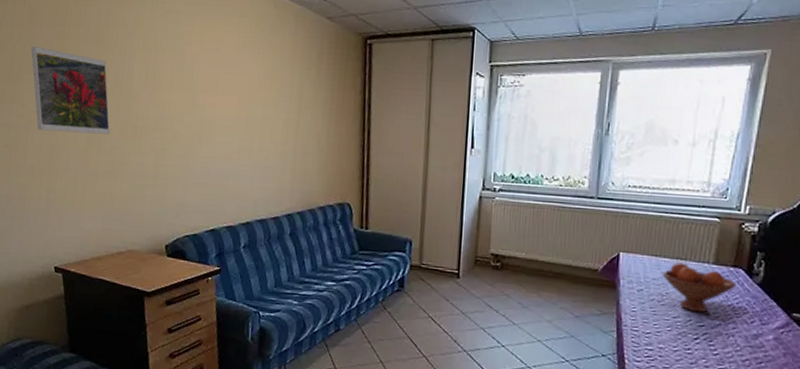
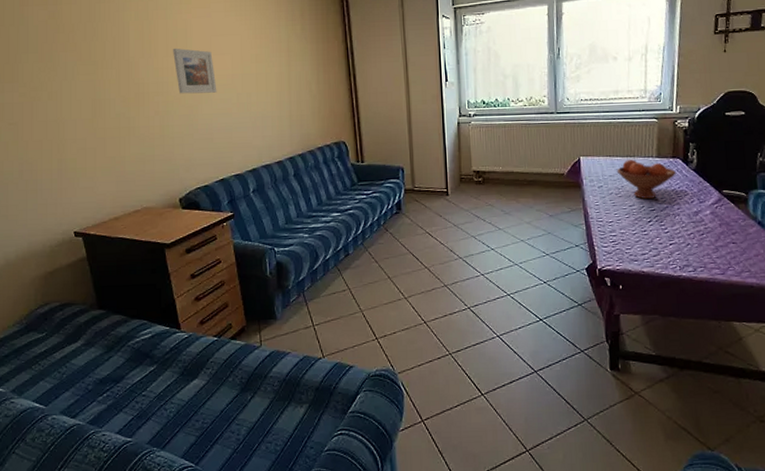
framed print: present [31,46,110,135] -> none [25,27,113,106]
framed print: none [177,83,219,135] -> present [173,48,217,94]

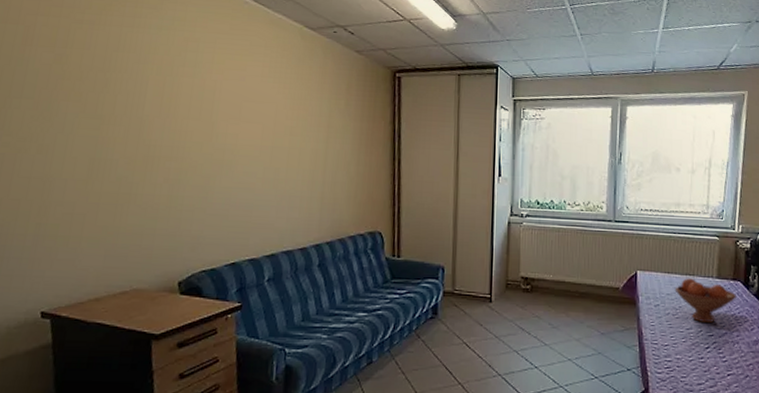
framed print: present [173,48,217,94] -> none [195,111,242,164]

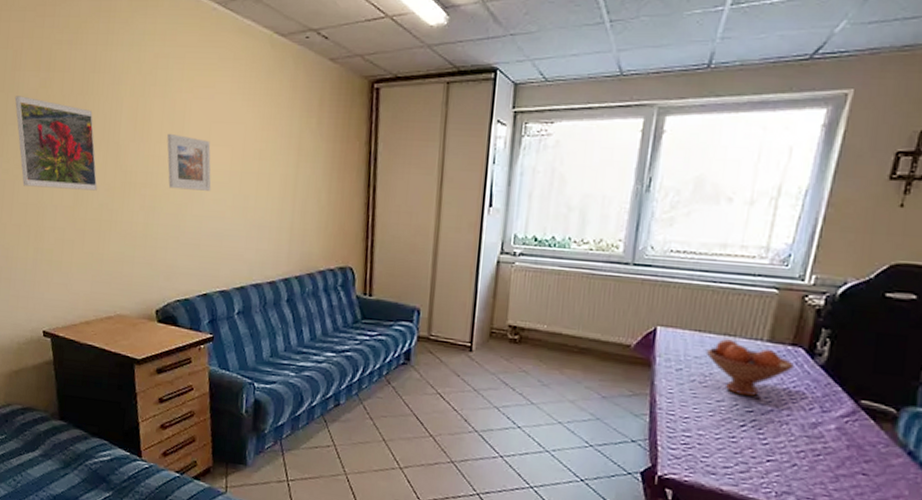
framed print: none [23,70,116,164] -> present [14,96,98,191]
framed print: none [195,111,242,164] -> present [167,134,212,191]

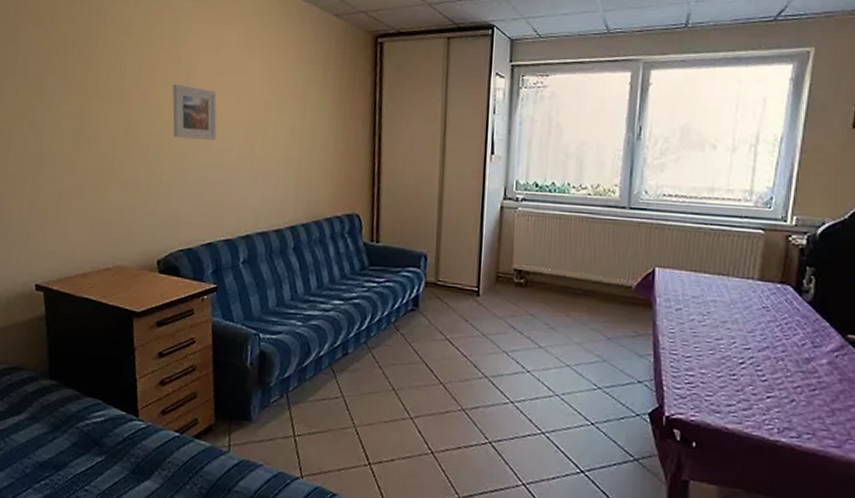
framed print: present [14,96,98,191] -> none [15,46,99,140]
fruit bowl: present [705,339,794,396] -> none [702,278,784,333]

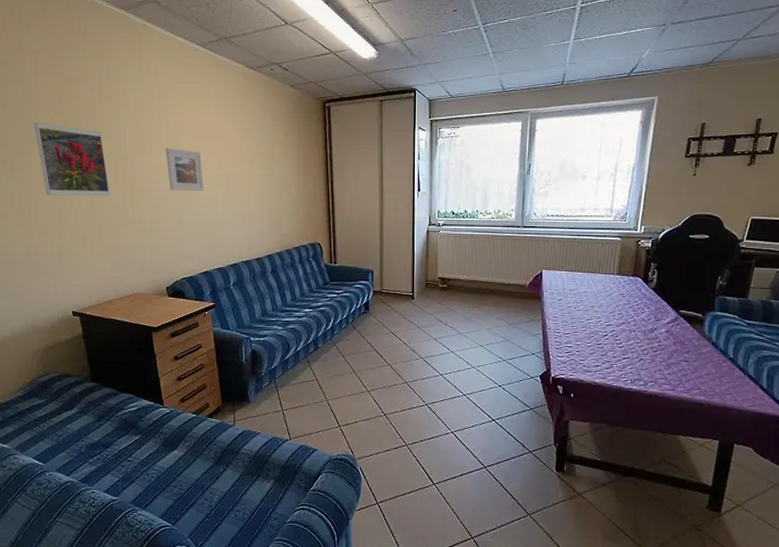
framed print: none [15,46,99,140] -> present [33,122,110,196]

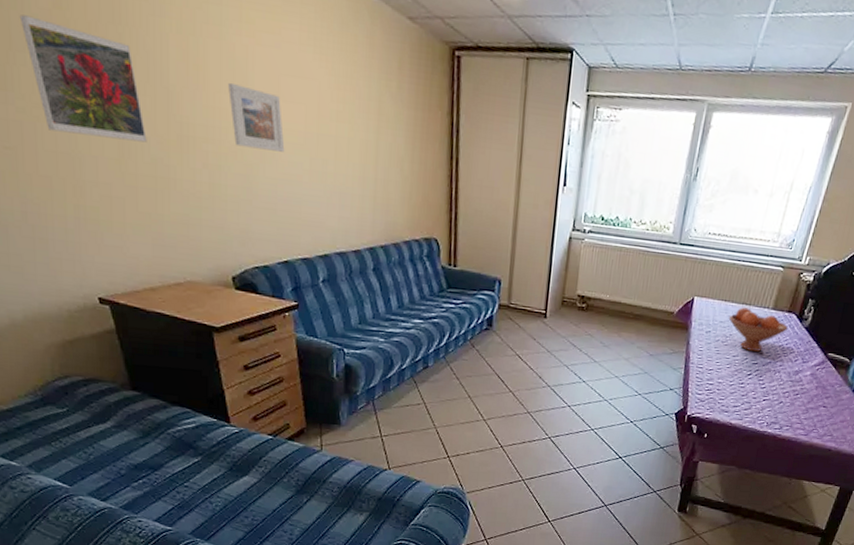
fruit bowl: none [577,275,635,314] -> present [728,307,788,352]

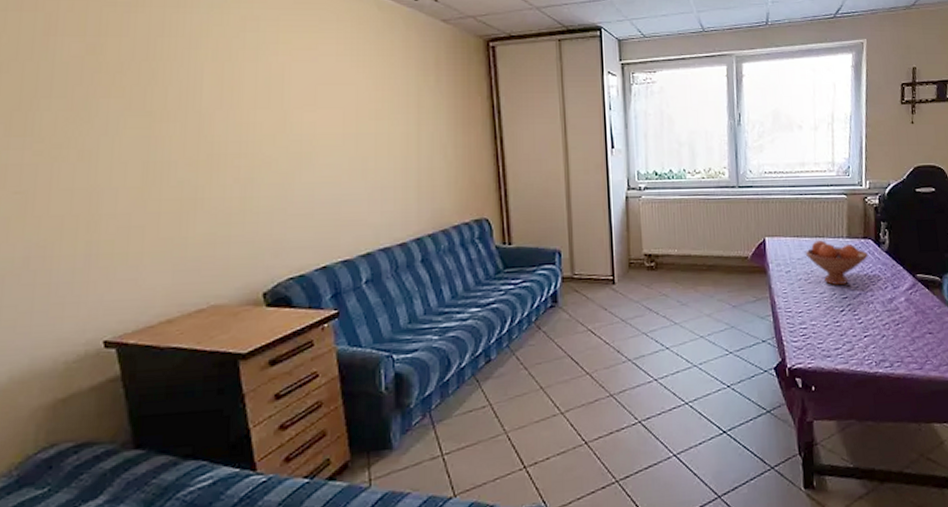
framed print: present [19,15,147,143] -> none [49,64,175,169]
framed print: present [228,83,285,152] -> none [263,99,322,157]

